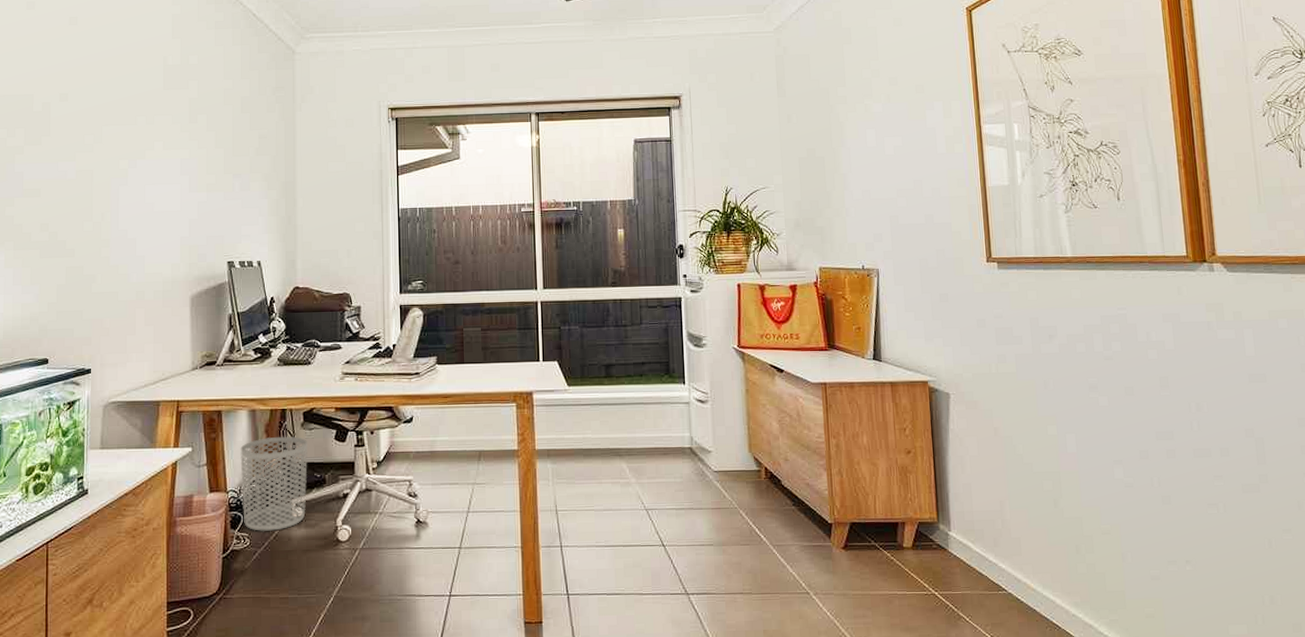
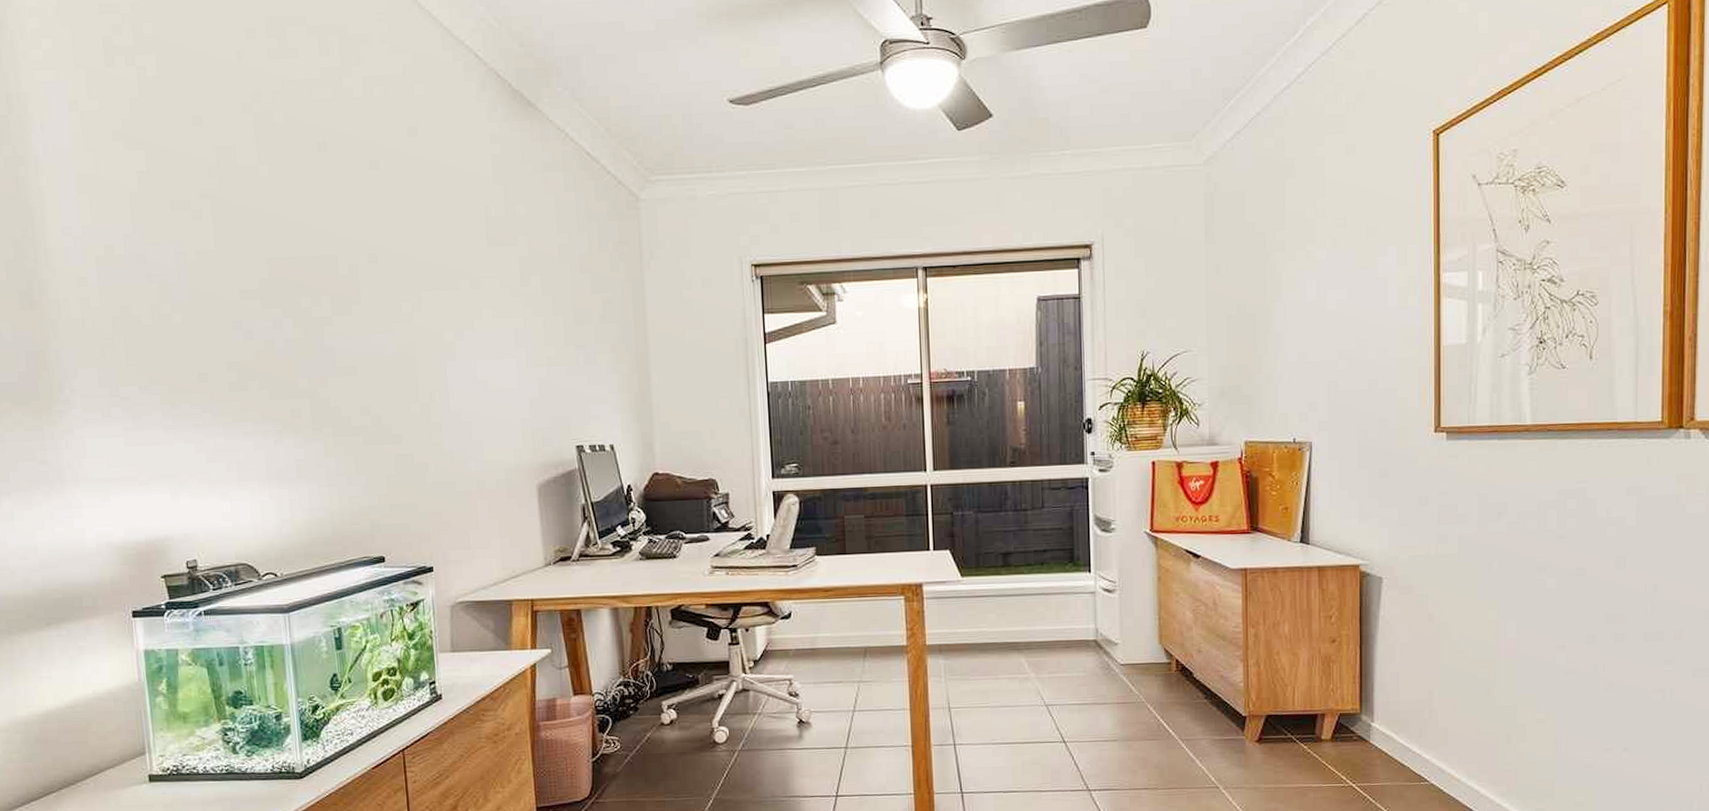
waste bin: present [240,436,308,532] -> none [604,635,679,735]

